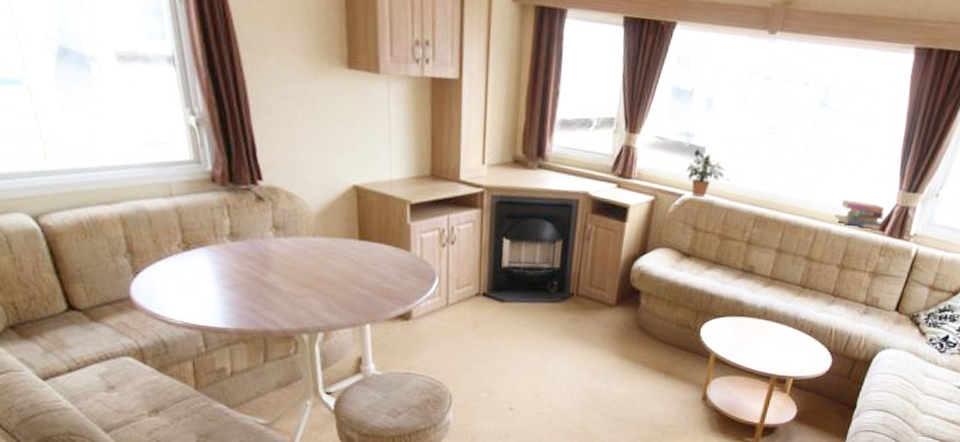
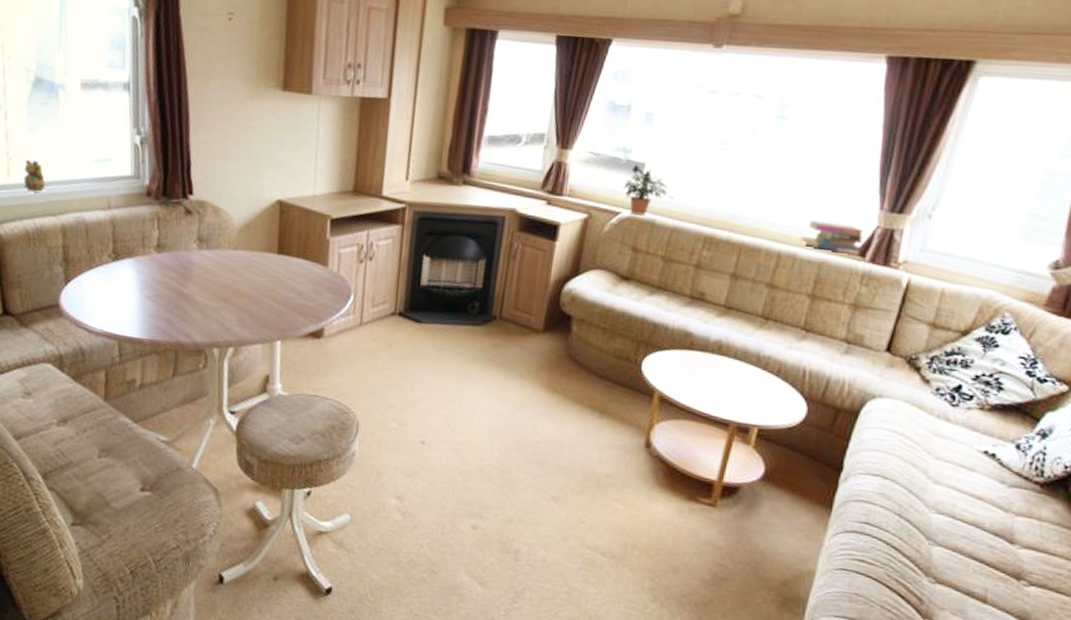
decorative figurine: none [64,142,92,179] -> present [23,159,45,193]

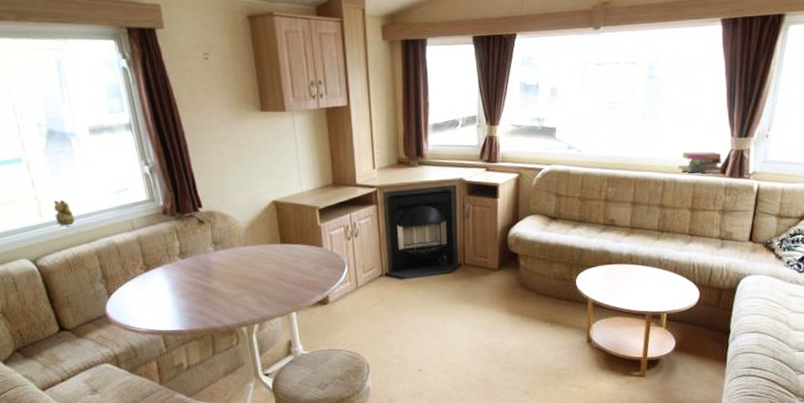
potted plant: present [623,165,668,216] -> none [542,130,575,169]

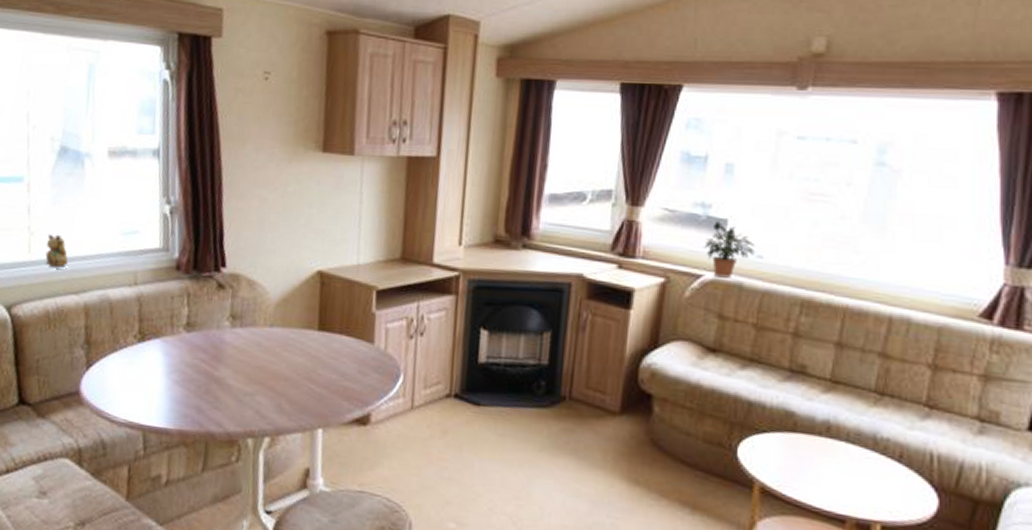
potted plant: none [542,130,575,169] -> present [704,221,755,278]
books: present [677,151,722,174] -> none [914,278,988,318]

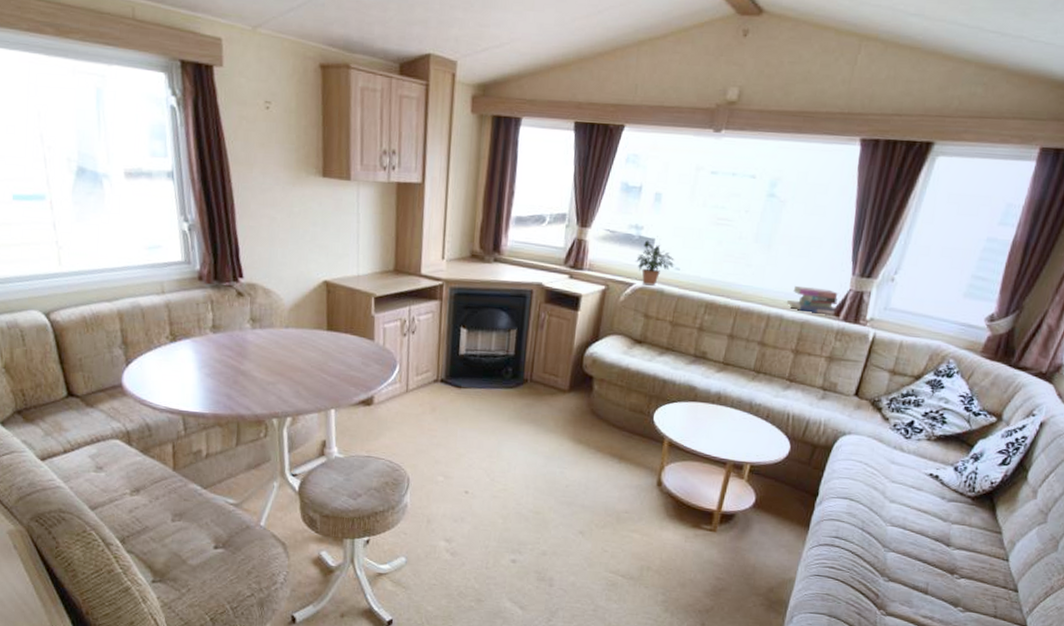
decorative figurine: present [45,233,68,269] -> none [75,248,98,280]
books: none [914,278,988,318] -> present [786,285,838,315]

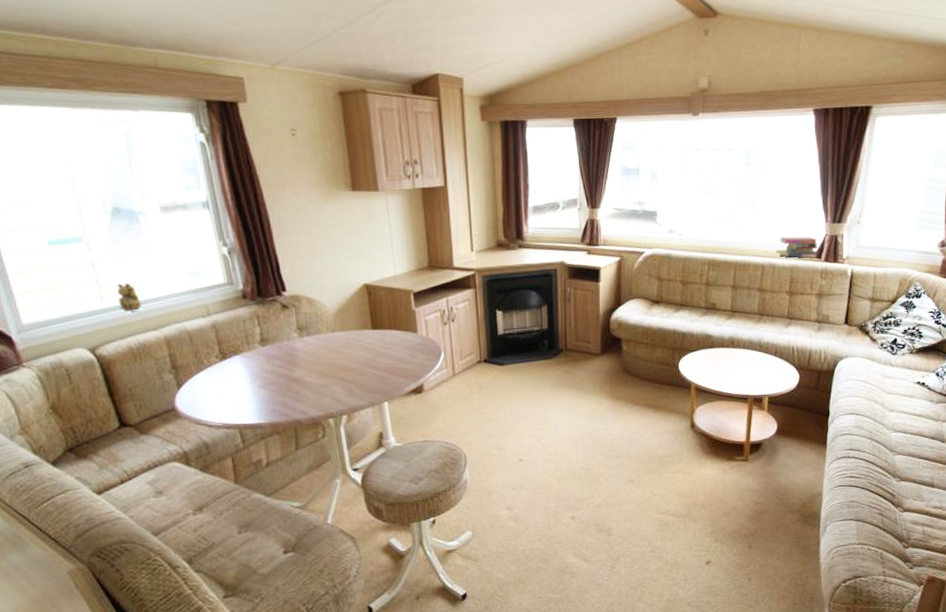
decorative figurine: none [75,248,98,280] -> present [117,283,141,313]
potted plant: present [636,240,674,286] -> none [643,213,676,252]

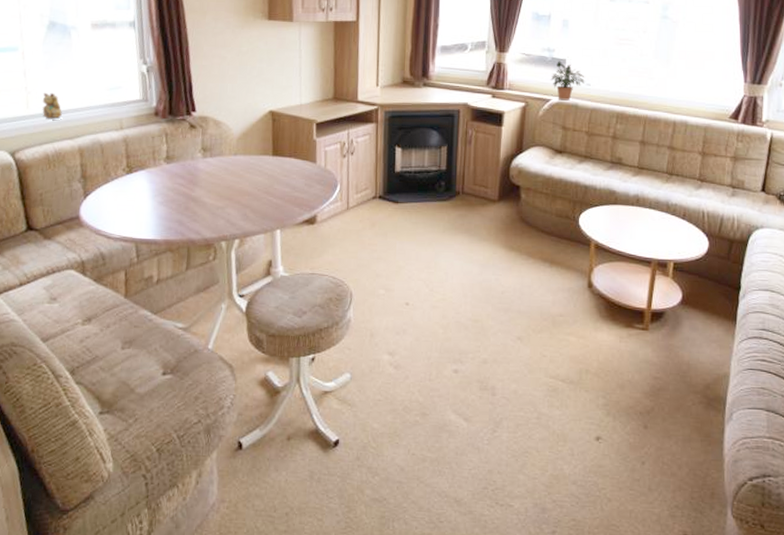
potted plant: none [643,213,676,252] -> present [551,61,585,101]
books: present [775,236,817,259] -> none [689,94,734,119]

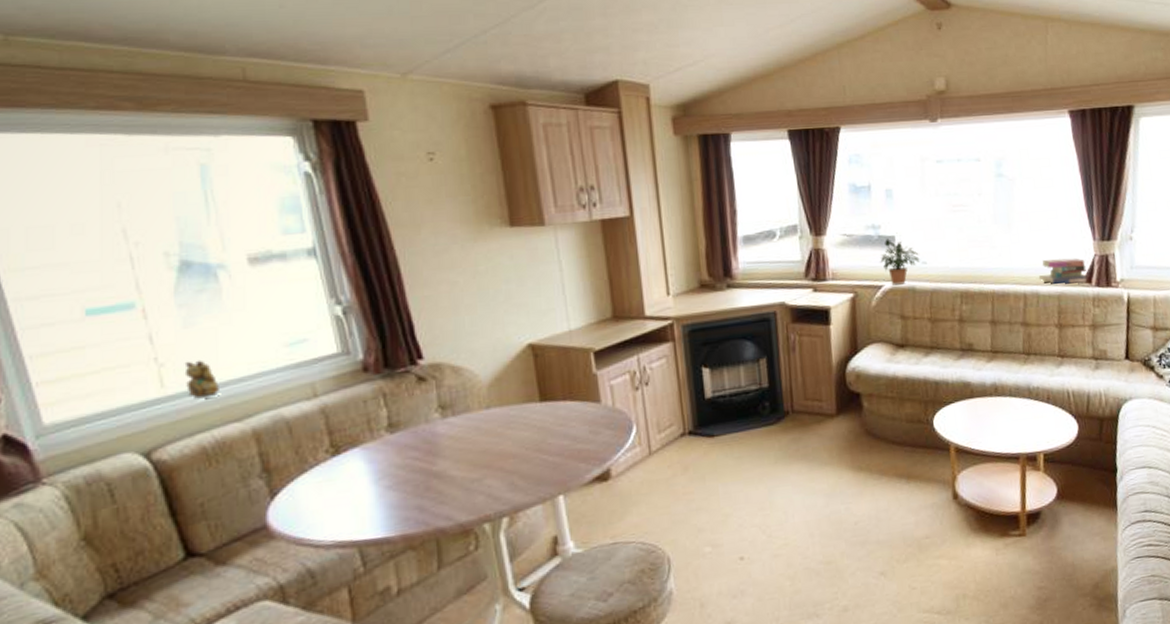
books: none [689,94,734,119] -> present [1038,258,1087,285]

